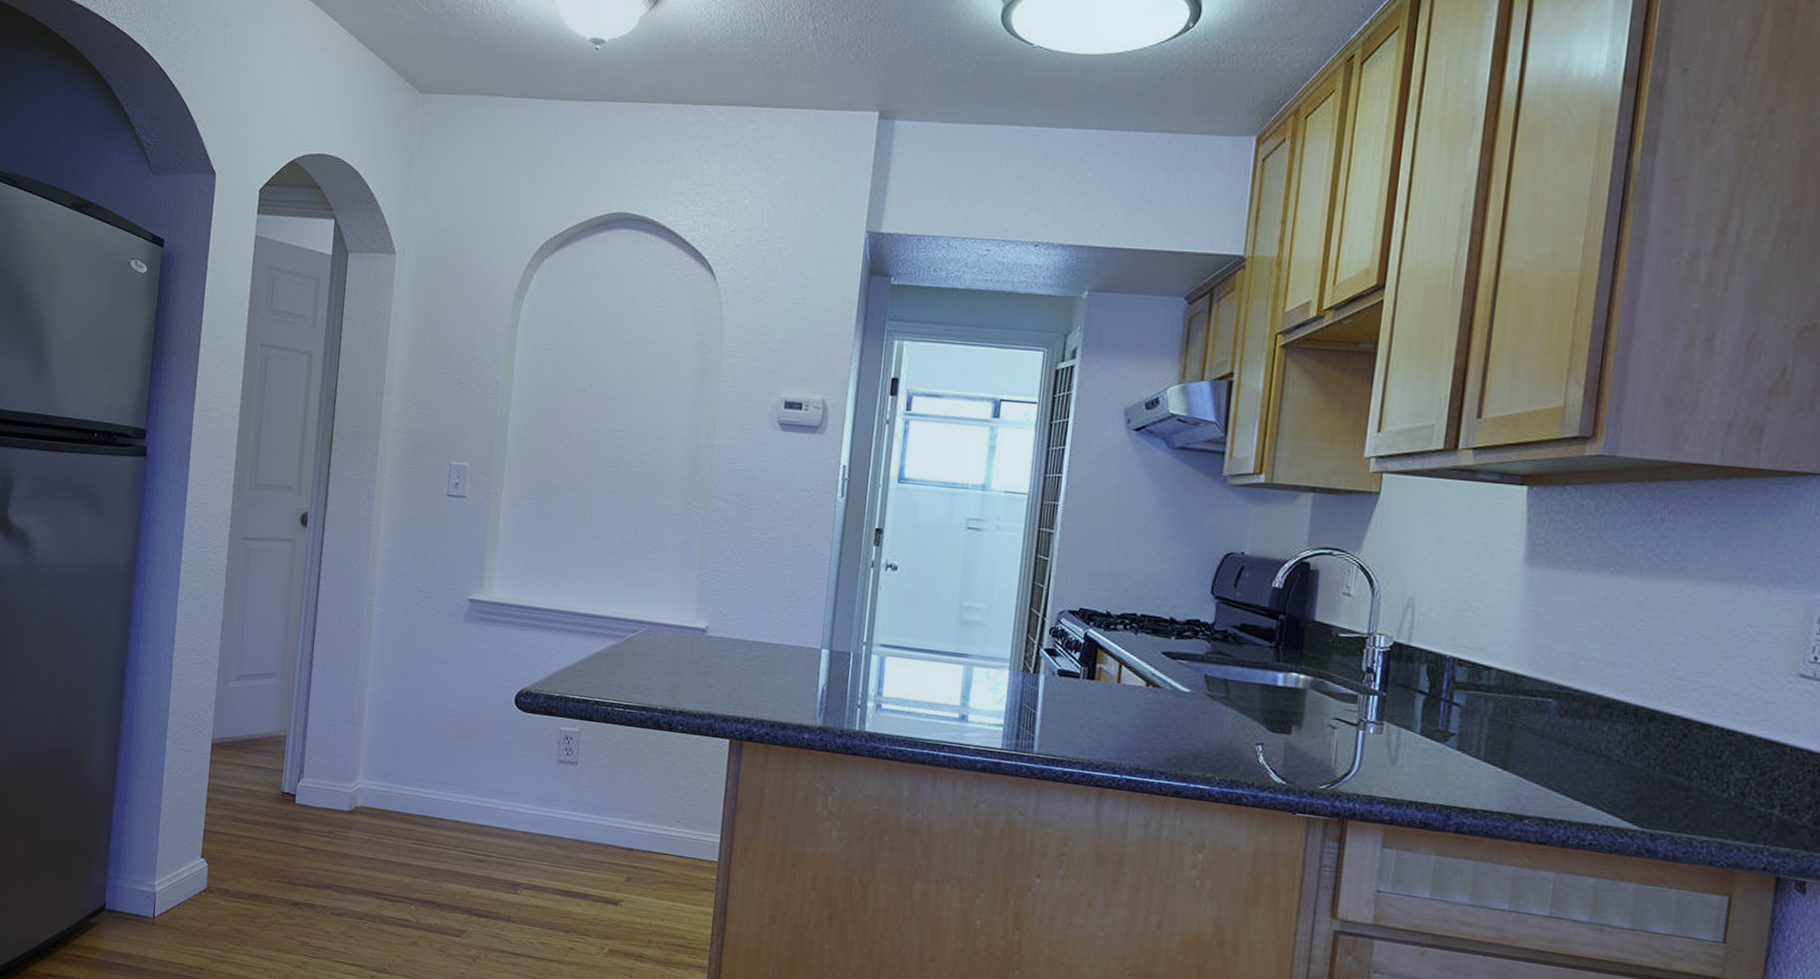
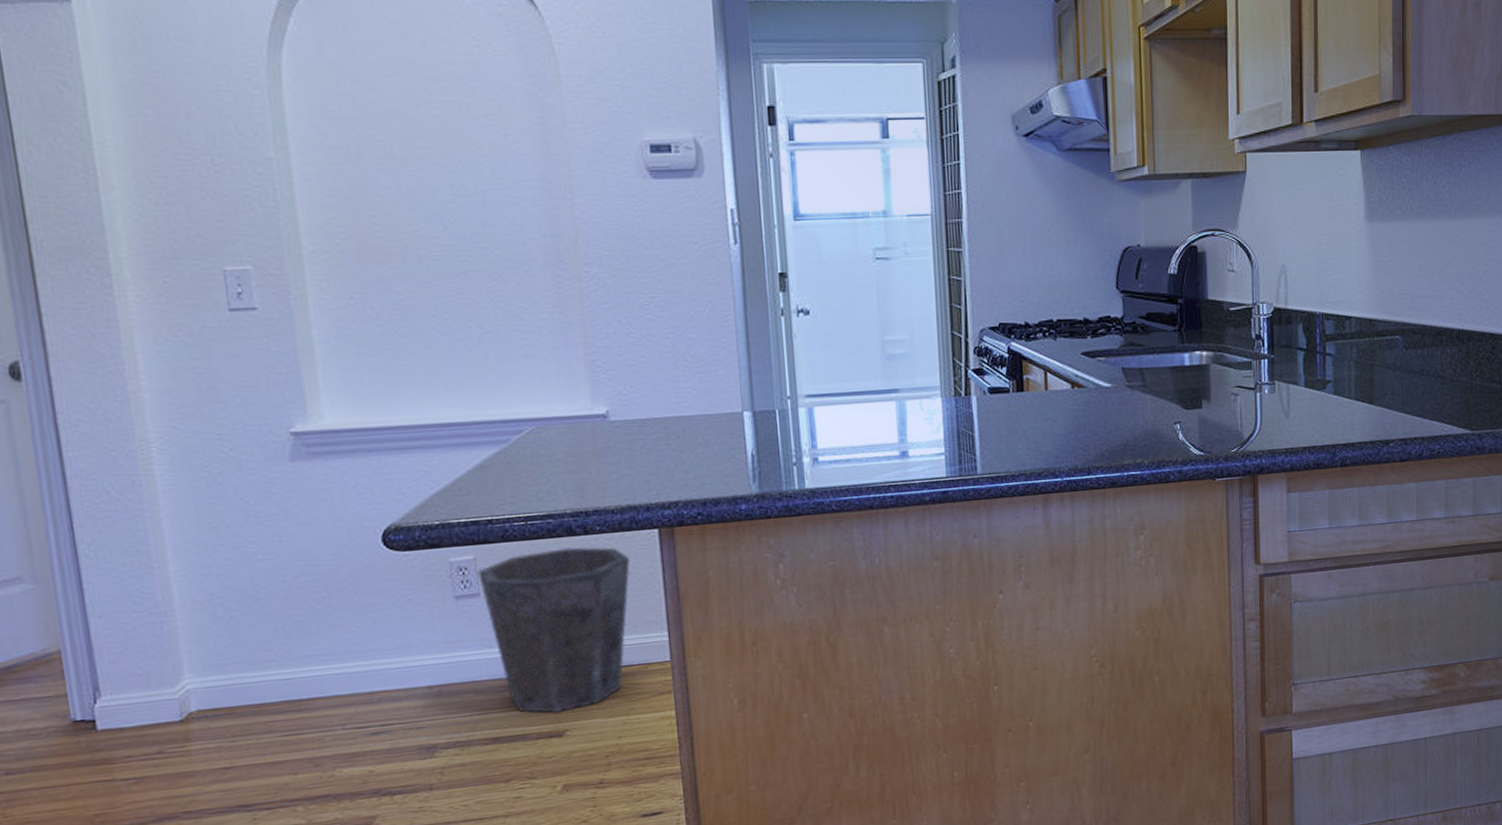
waste bin: none [579,736,701,884] -> present [478,546,630,713]

